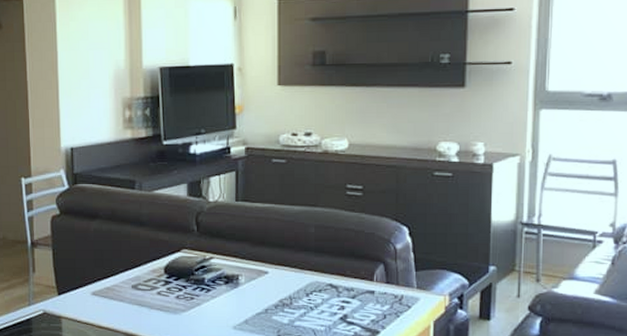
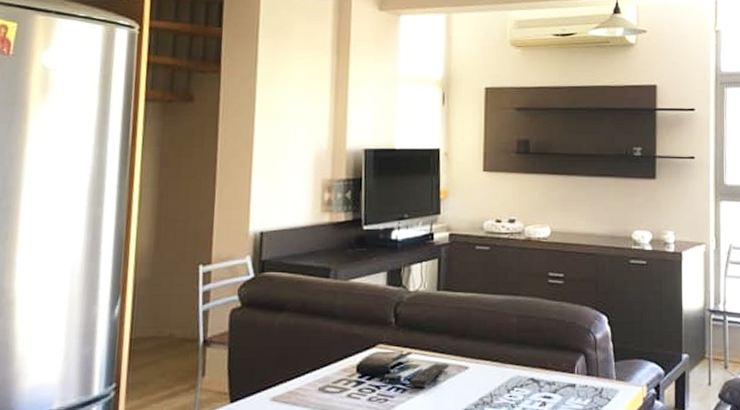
remote control: none [212,267,250,290] -> present [408,363,450,388]

